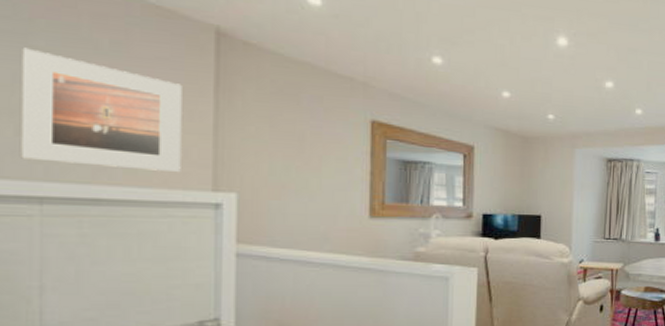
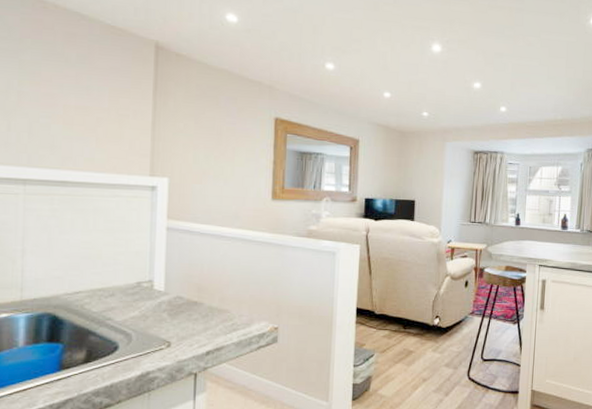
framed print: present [19,47,182,172] -> none [10,61,129,160]

